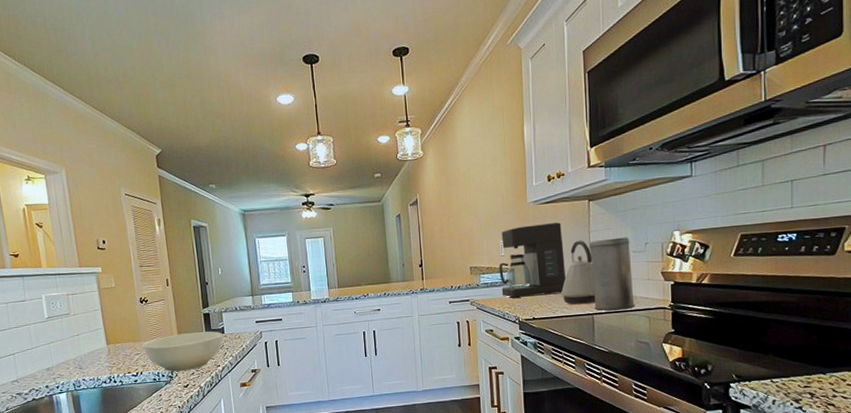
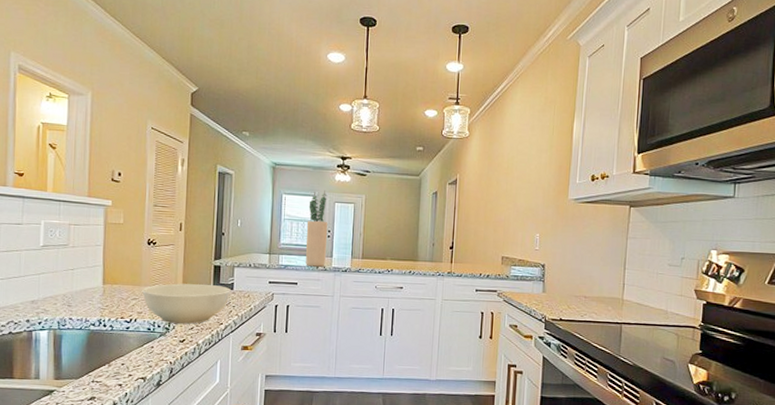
vase: none [281,228,305,302] -> present [306,190,327,267]
coffee maker: present [499,222,566,298] -> none [531,222,600,296]
kettle: present [561,240,596,306] -> none [592,245,627,313]
canister: present [589,237,636,311] -> none [624,248,667,323]

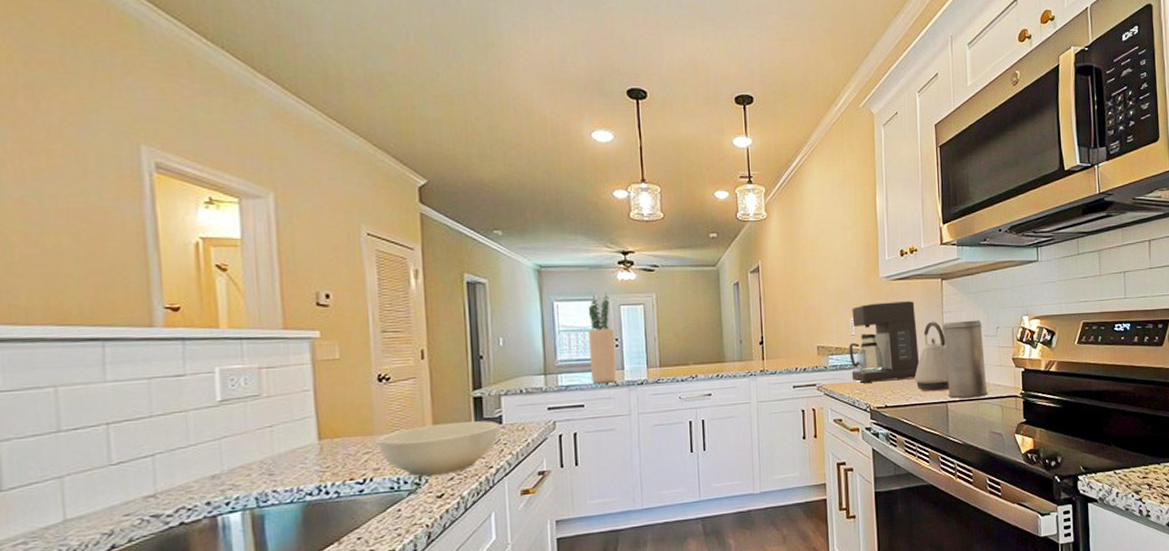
coffee maker: none [531,222,600,296] -> present [849,301,919,383]
kettle: none [592,245,627,313] -> present [915,321,949,392]
canister: none [624,248,667,323] -> present [942,320,989,399]

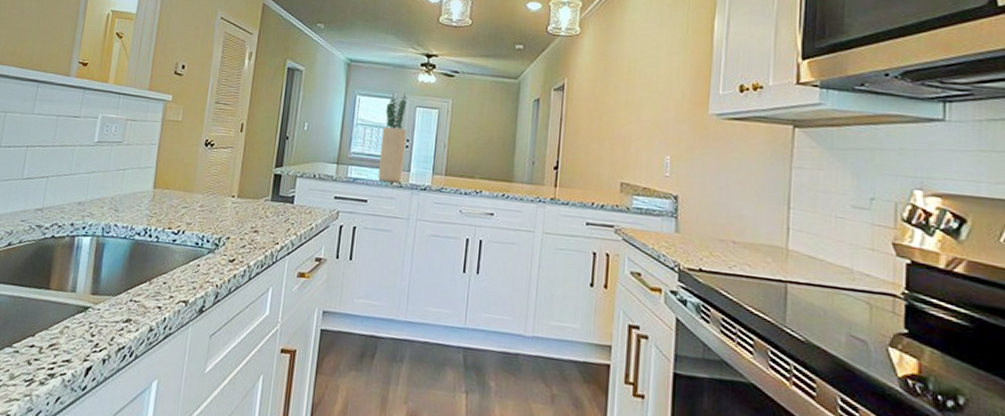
bowl: present [377,420,499,477] -> none [194,192,290,241]
coffee maker: present [849,301,919,383] -> none [659,142,753,242]
kettle: present [915,321,949,392] -> none [743,175,793,268]
canister: present [942,320,989,399] -> none [789,181,851,286]

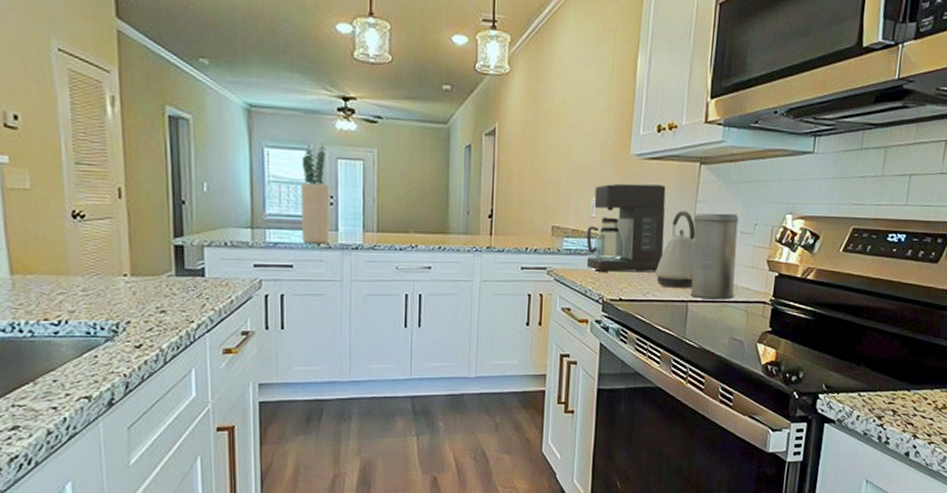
coffee maker: none [659,142,753,242] -> present [586,183,666,272]
kettle: none [743,175,793,268] -> present [655,210,696,289]
canister: none [789,181,851,286] -> present [690,213,739,300]

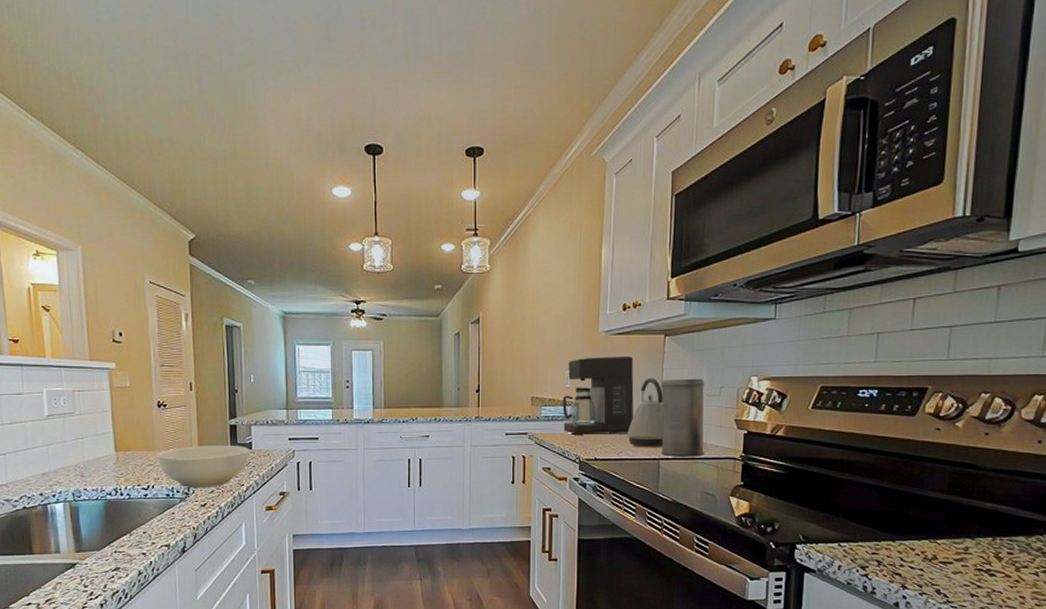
bowl: none [71,270,201,324] -> present [157,446,249,487]
vase: present [300,142,329,244] -> none [323,338,346,420]

